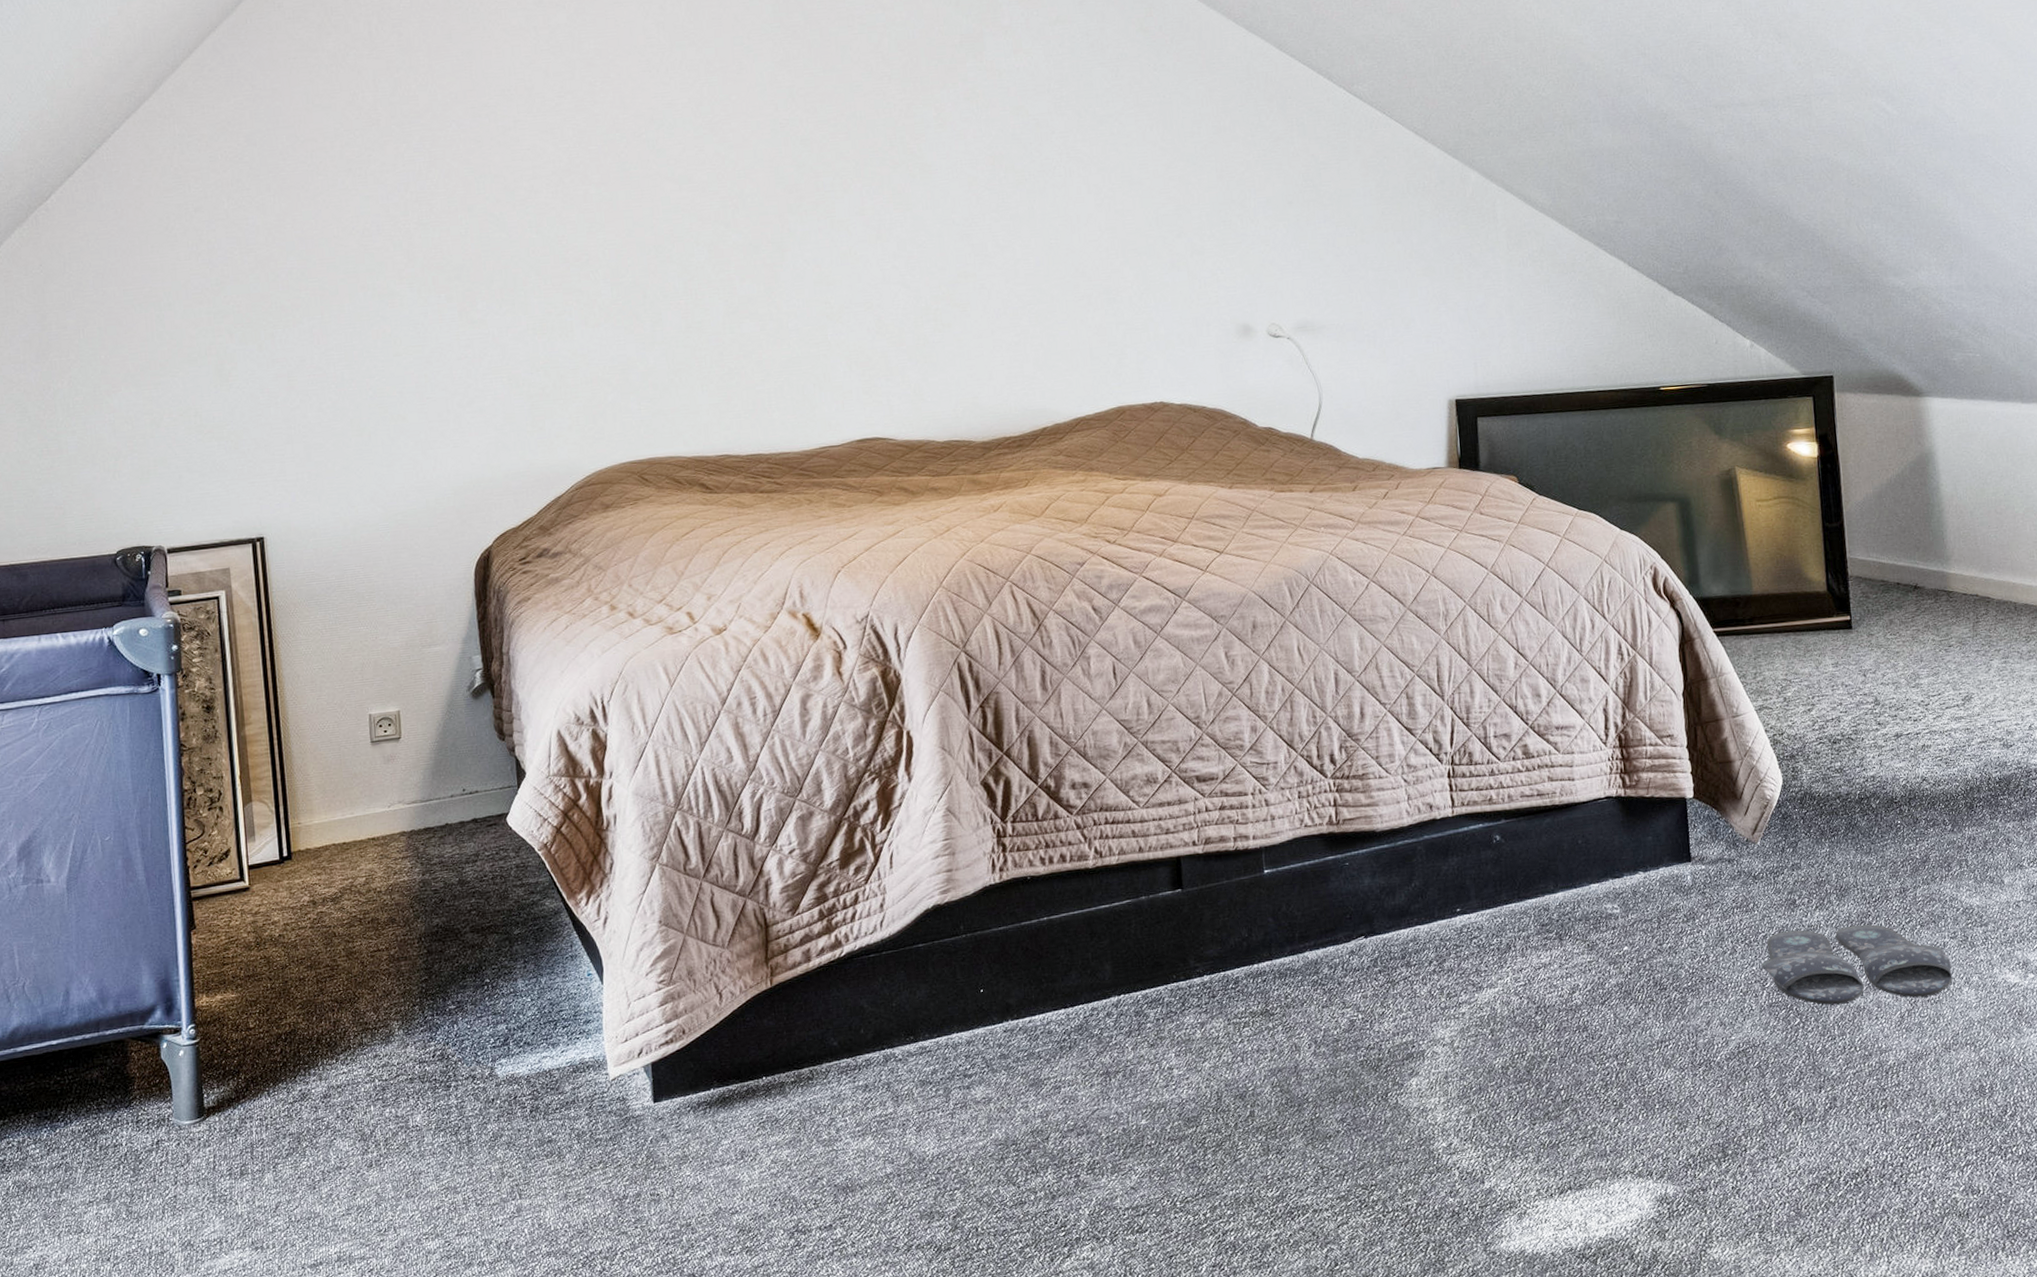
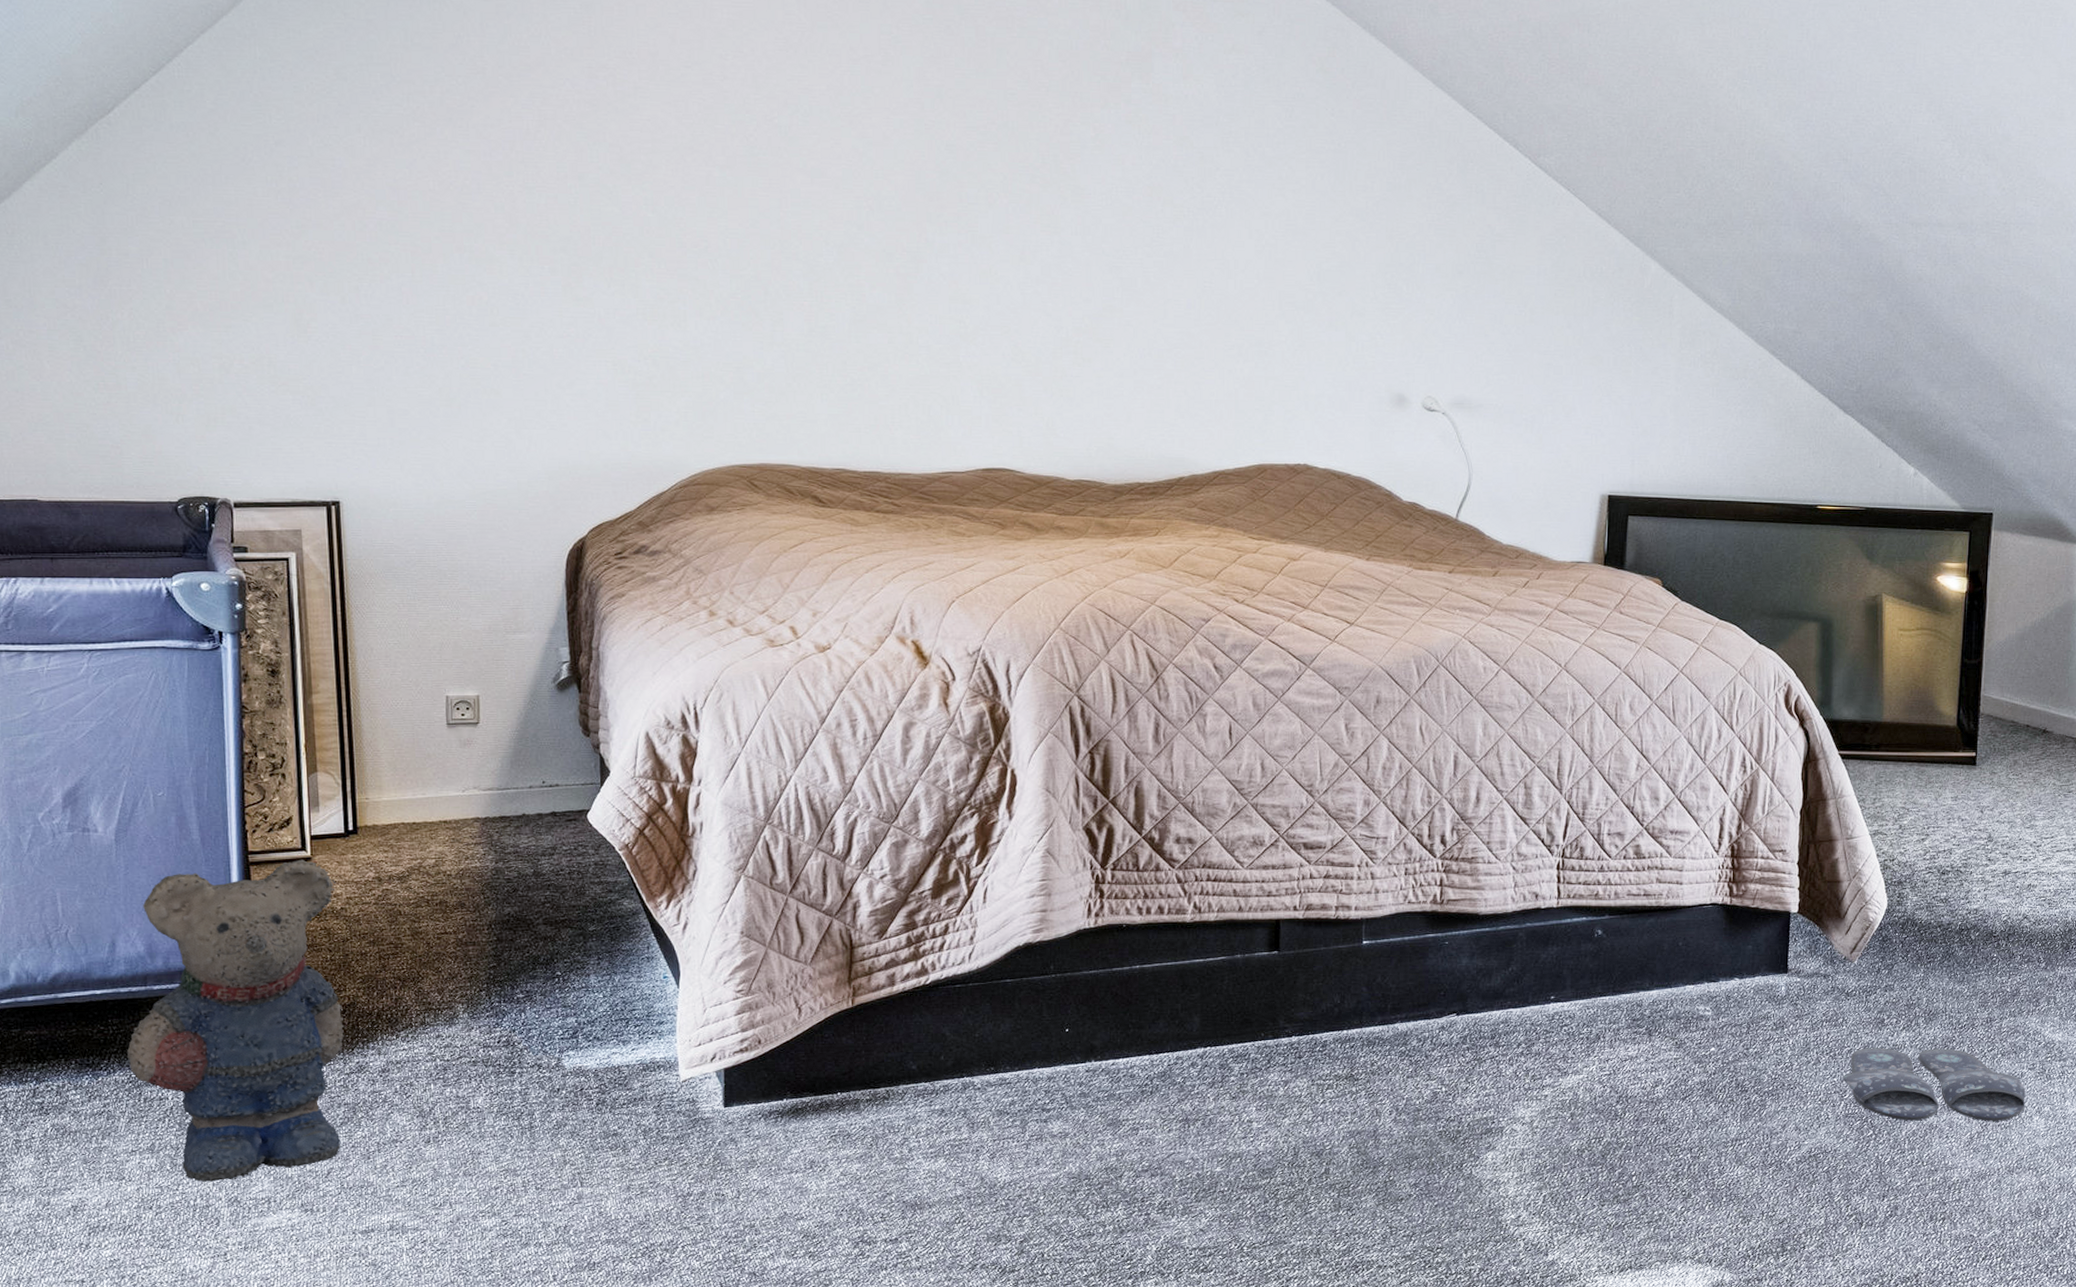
teddy bear: none [82,889,289,1230] -> present [127,859,346,1184]

